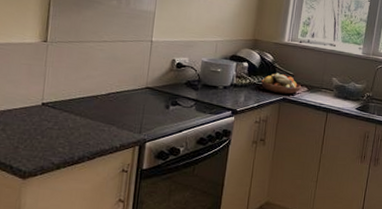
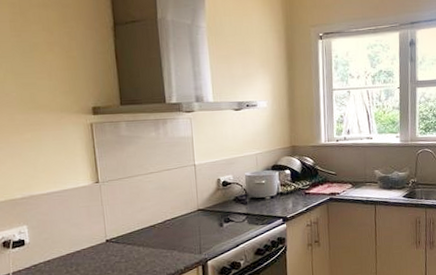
fruit bowl: present [260,73,301,95] -> none [305,174,345,195]

